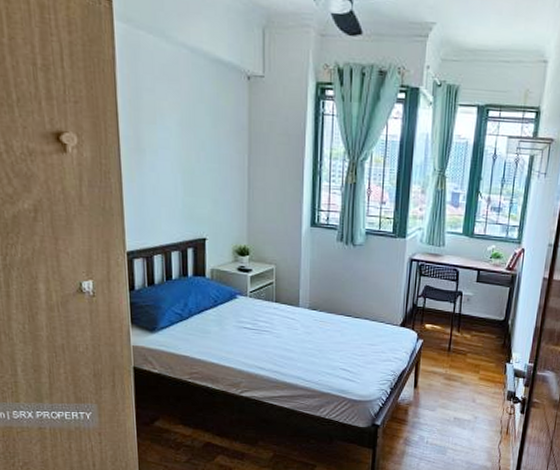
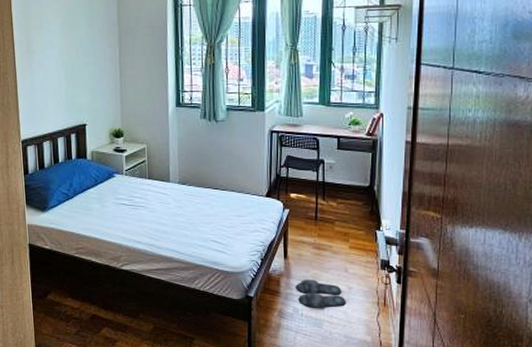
slippers: none [423,409,471,436] -> present [296,279,346,308]

